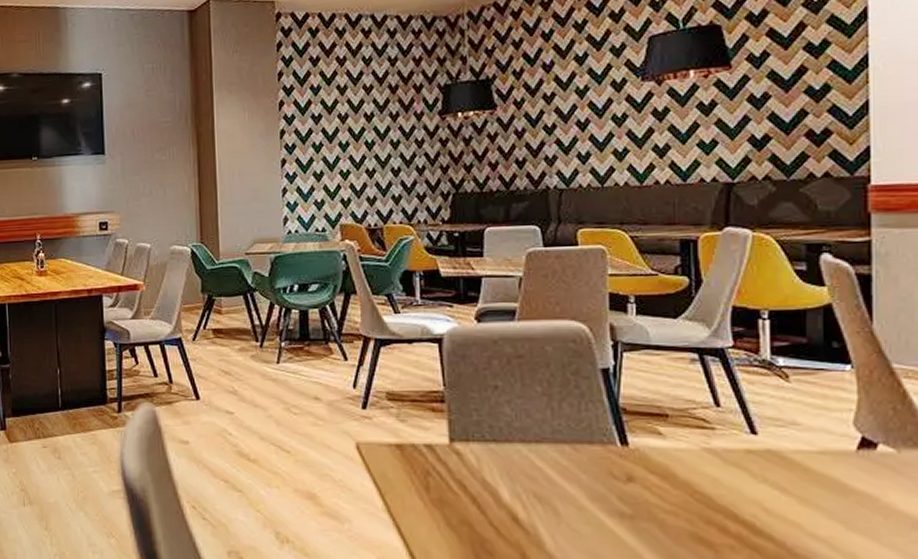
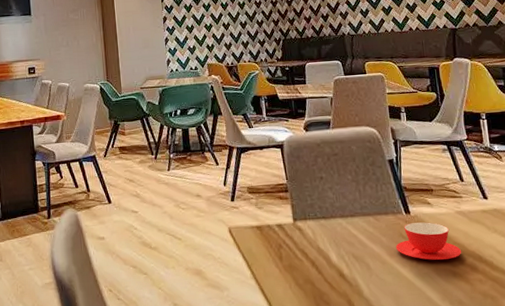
teacup: none [602,459,706,513] -> present [396,222,462,260]

